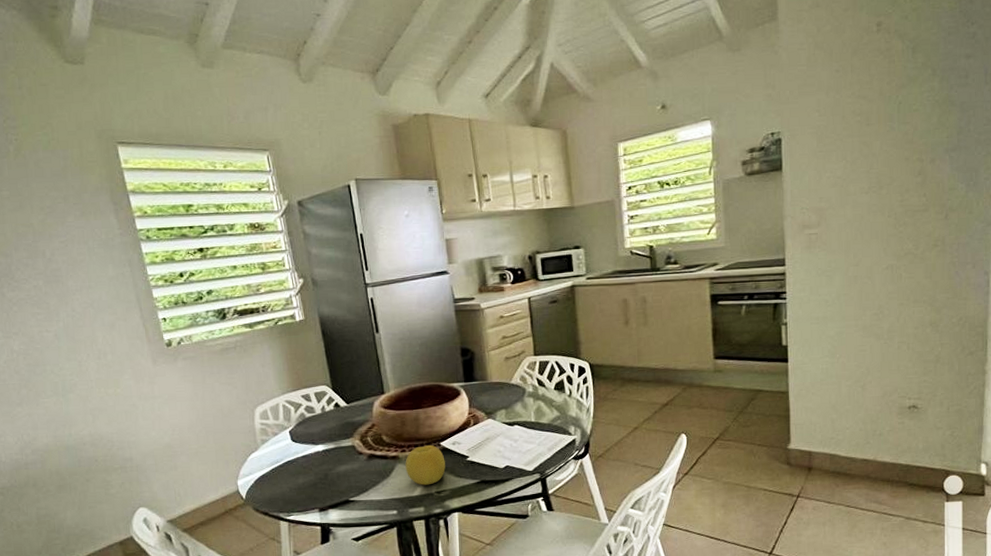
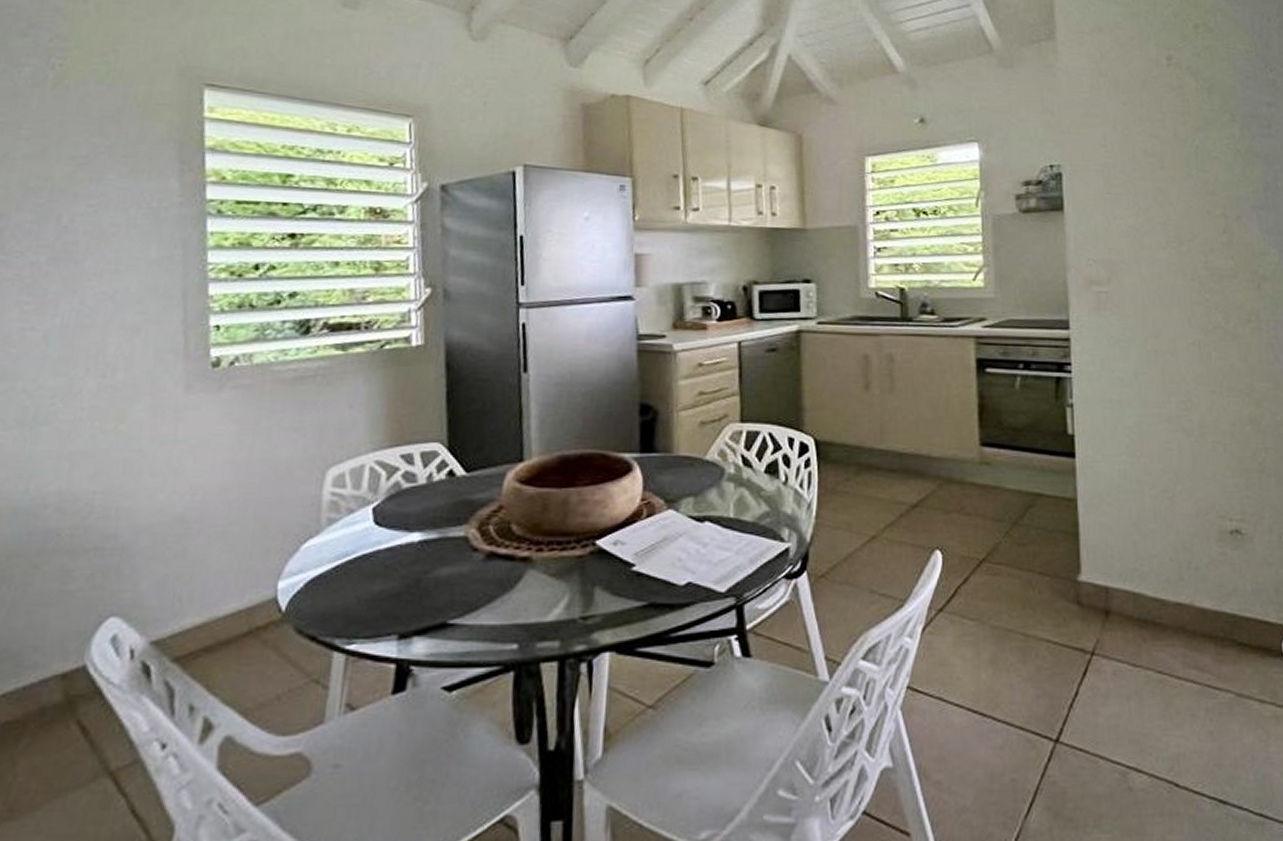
fruit: present [405,444,445,485] -> none [539,542,600,606]

